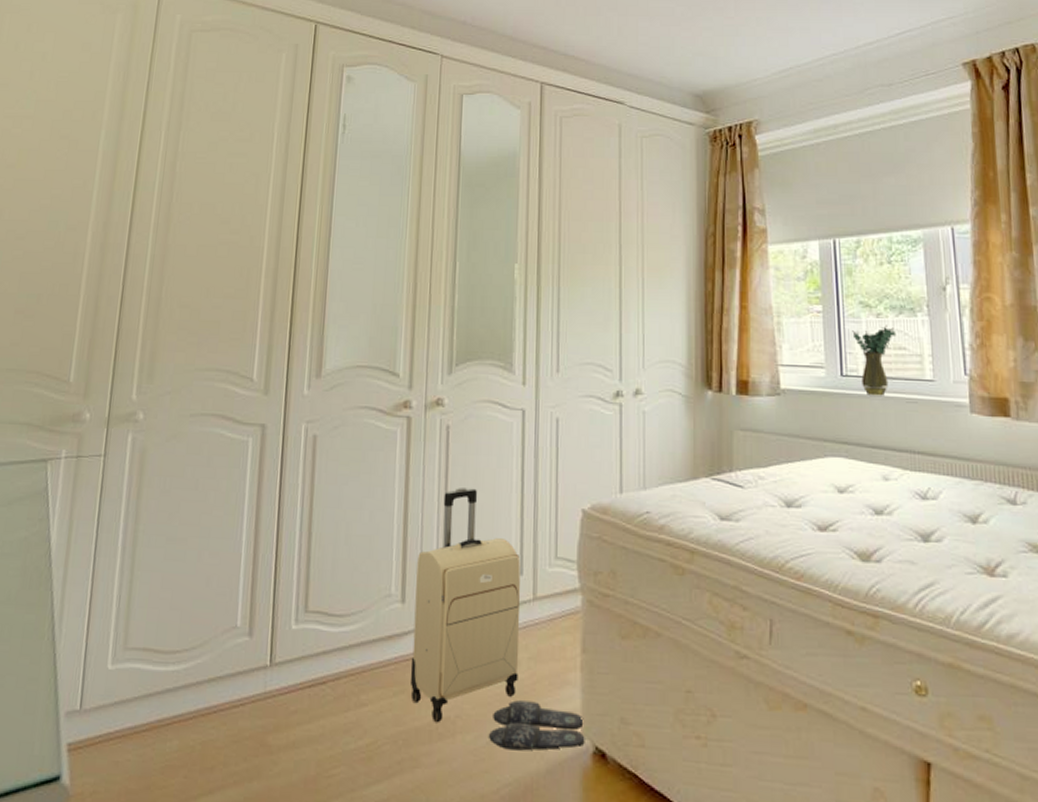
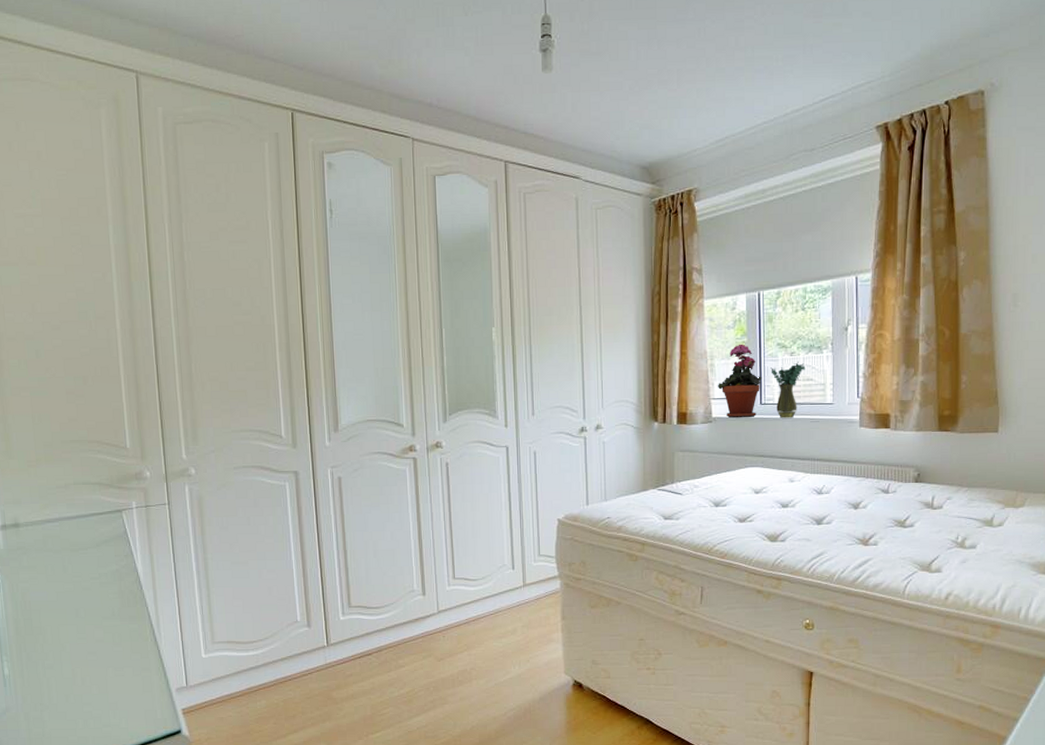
suitcase: present [410,486,521,723] -> none [432,508,516,674]
slippers: present [489,700,585,751] -> none [497,655,567,687]
potted plant: none [787,299,842,393] -> present [718,344,762,419]

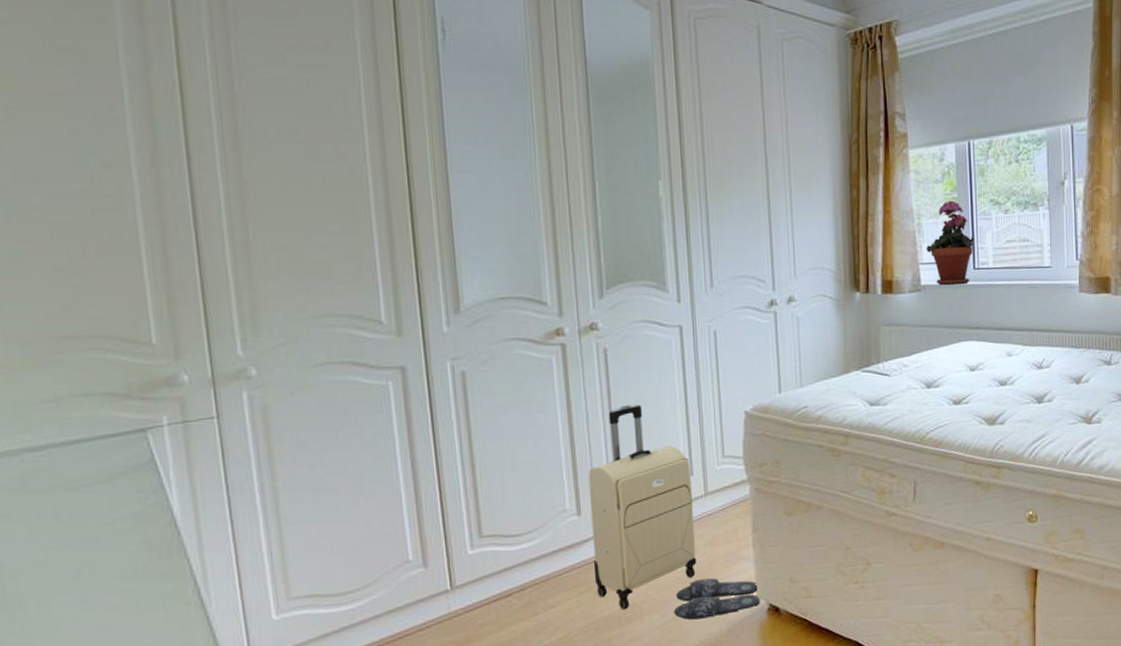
suitcase: none [432,508,516,674] -> present [588,404,697,610]
slippers: none [497,655,567,687] -> present [674,578,760,620]
vase: present [771,361,806,418] -> none [984,219,1021,285]

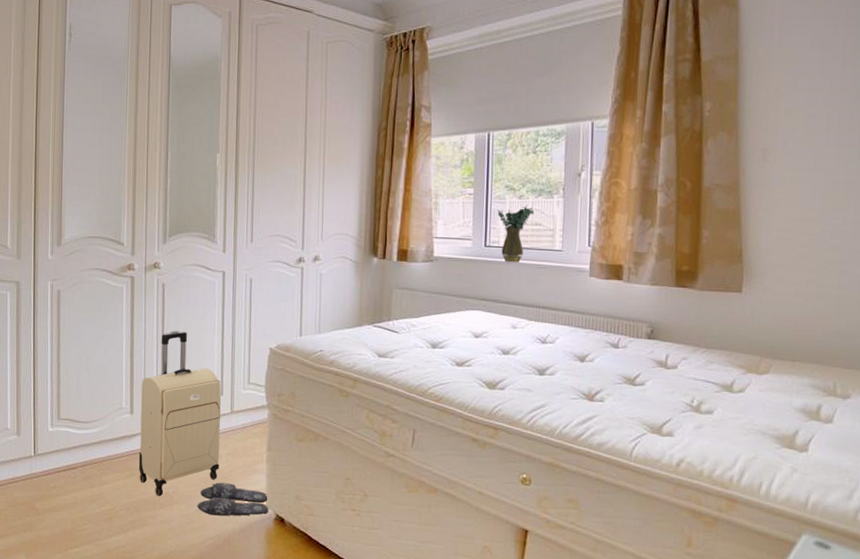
potted plant: present [926,200,975,286] -> none [441,184,488,260]
vase: none [984,219,1021,285] -> present [497,205,535,263]

